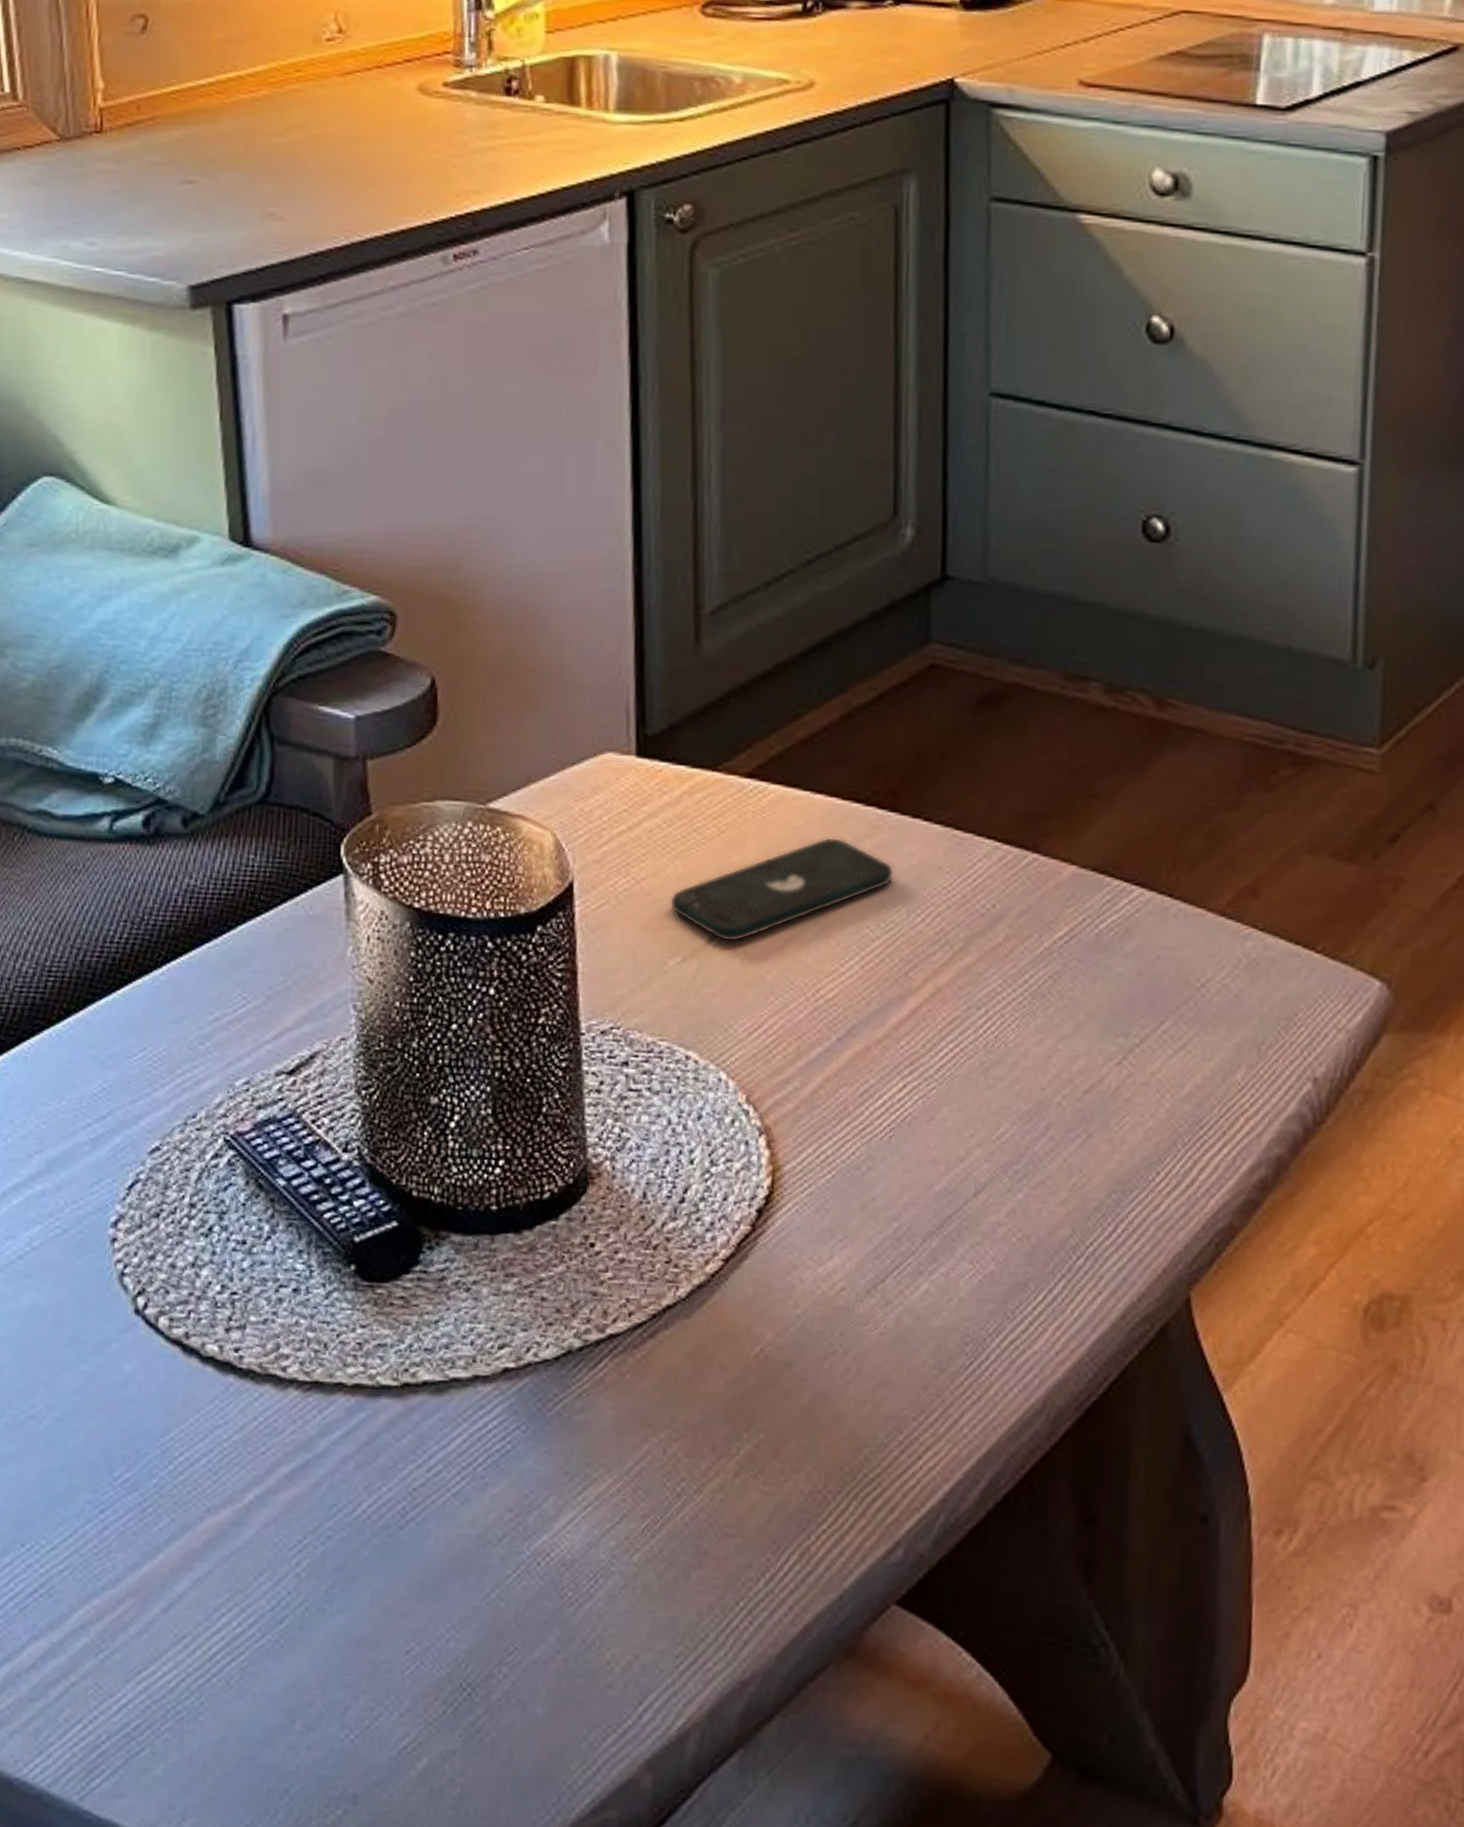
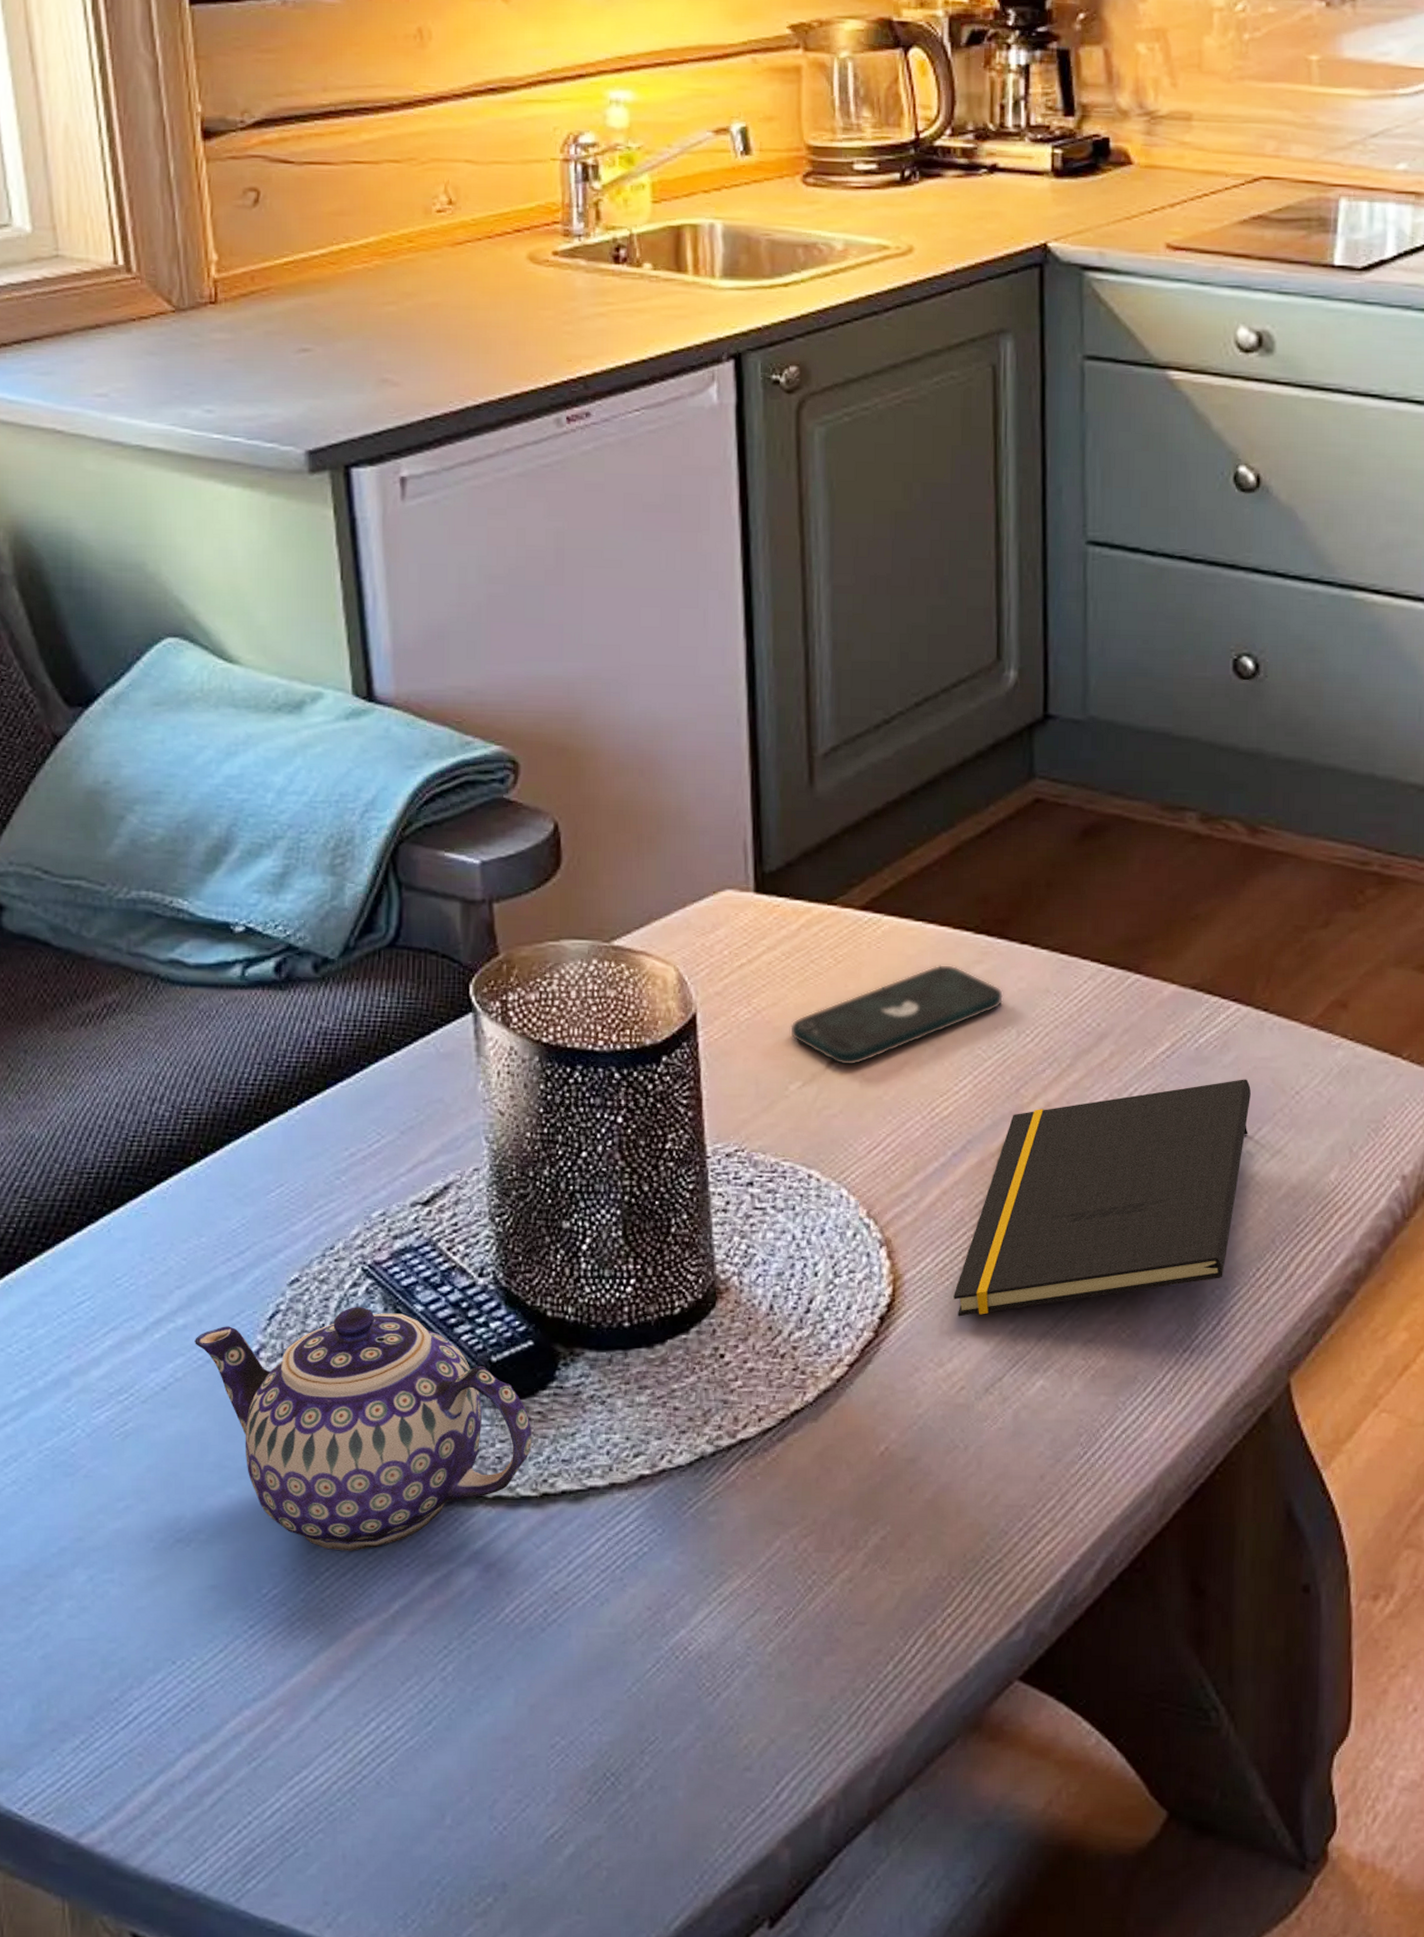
teapot: none [52,1179,394,1436] -> present [195,1307,532,1551]
notepad: none [835,968,1154,1213] -> present [953,1079,1251,1317]

